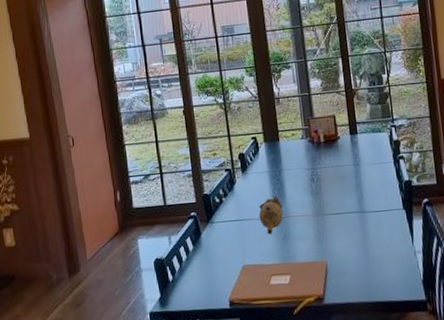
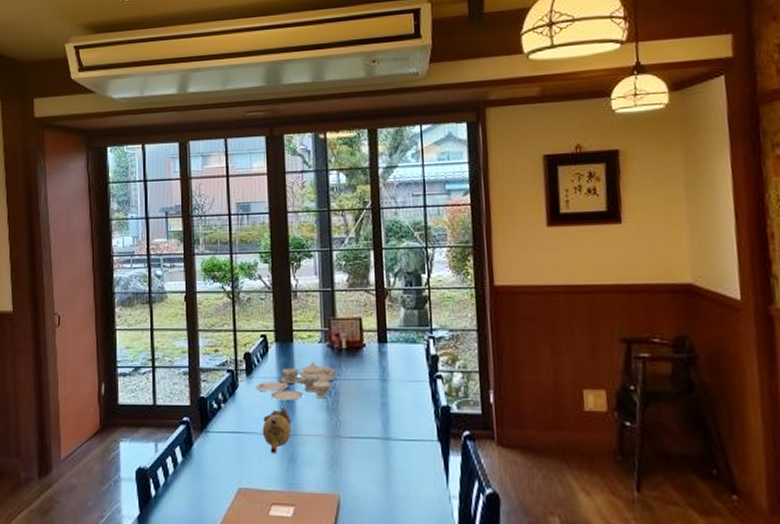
tea set: none [251,155,318,190] -> present [256,362,337,400]

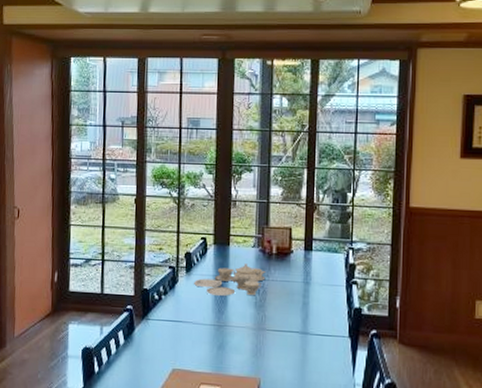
teapot: present [262,406,292,454] -> none [196,300,223,341]

